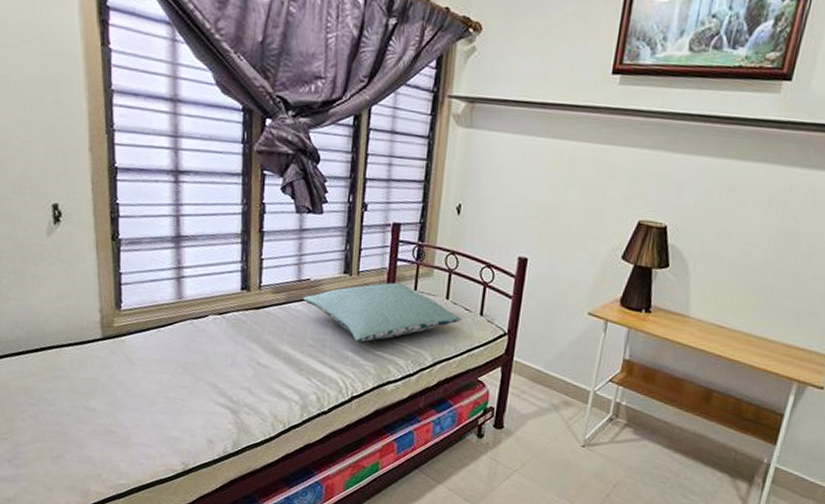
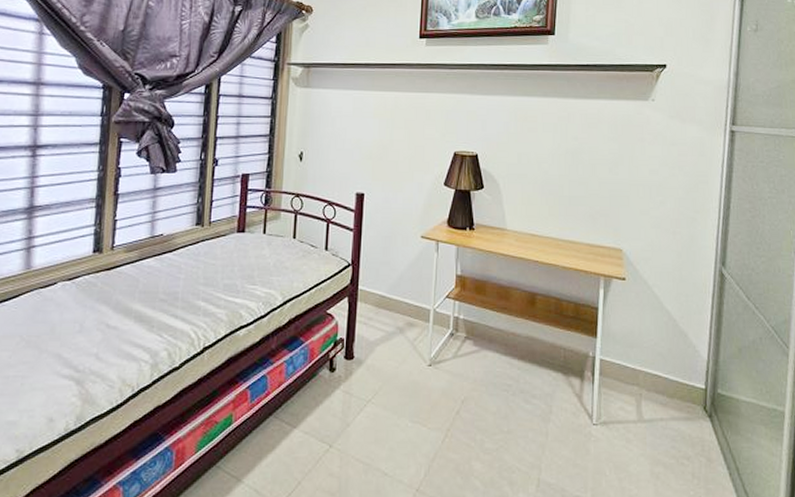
pillow: present [303,282,461,343] -> none [155,228,308,291]

